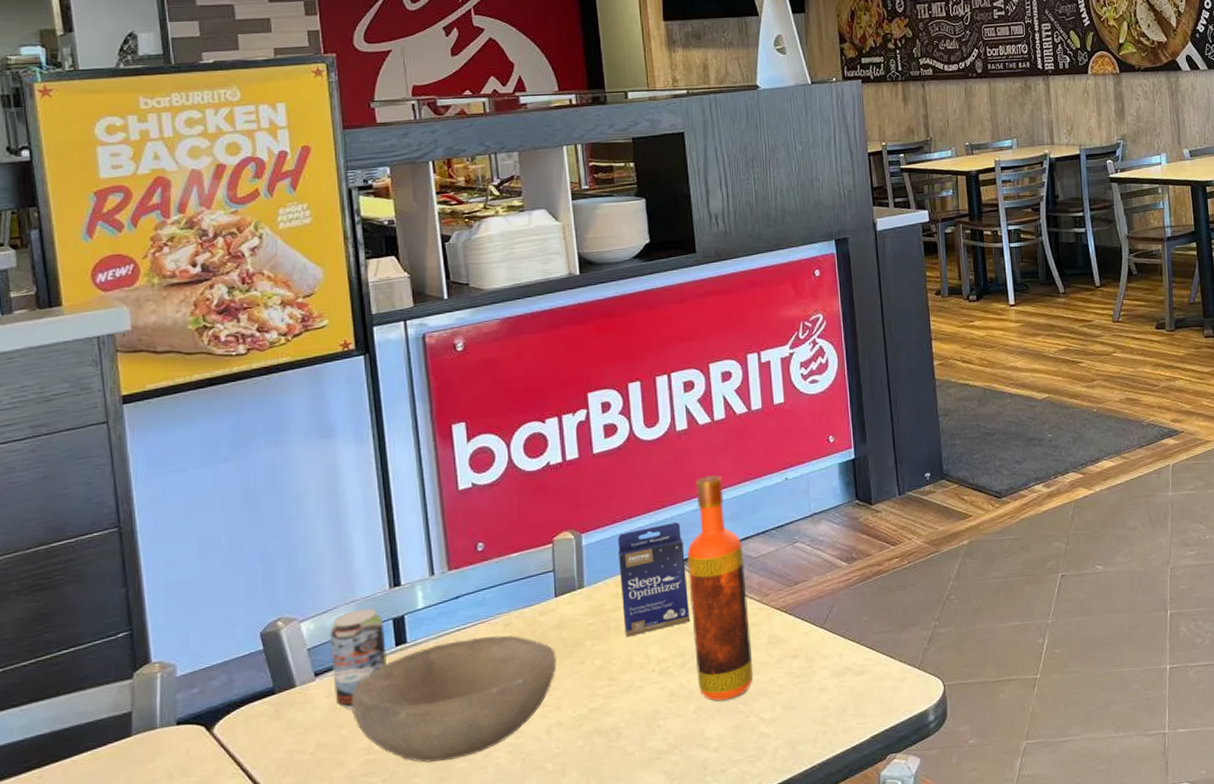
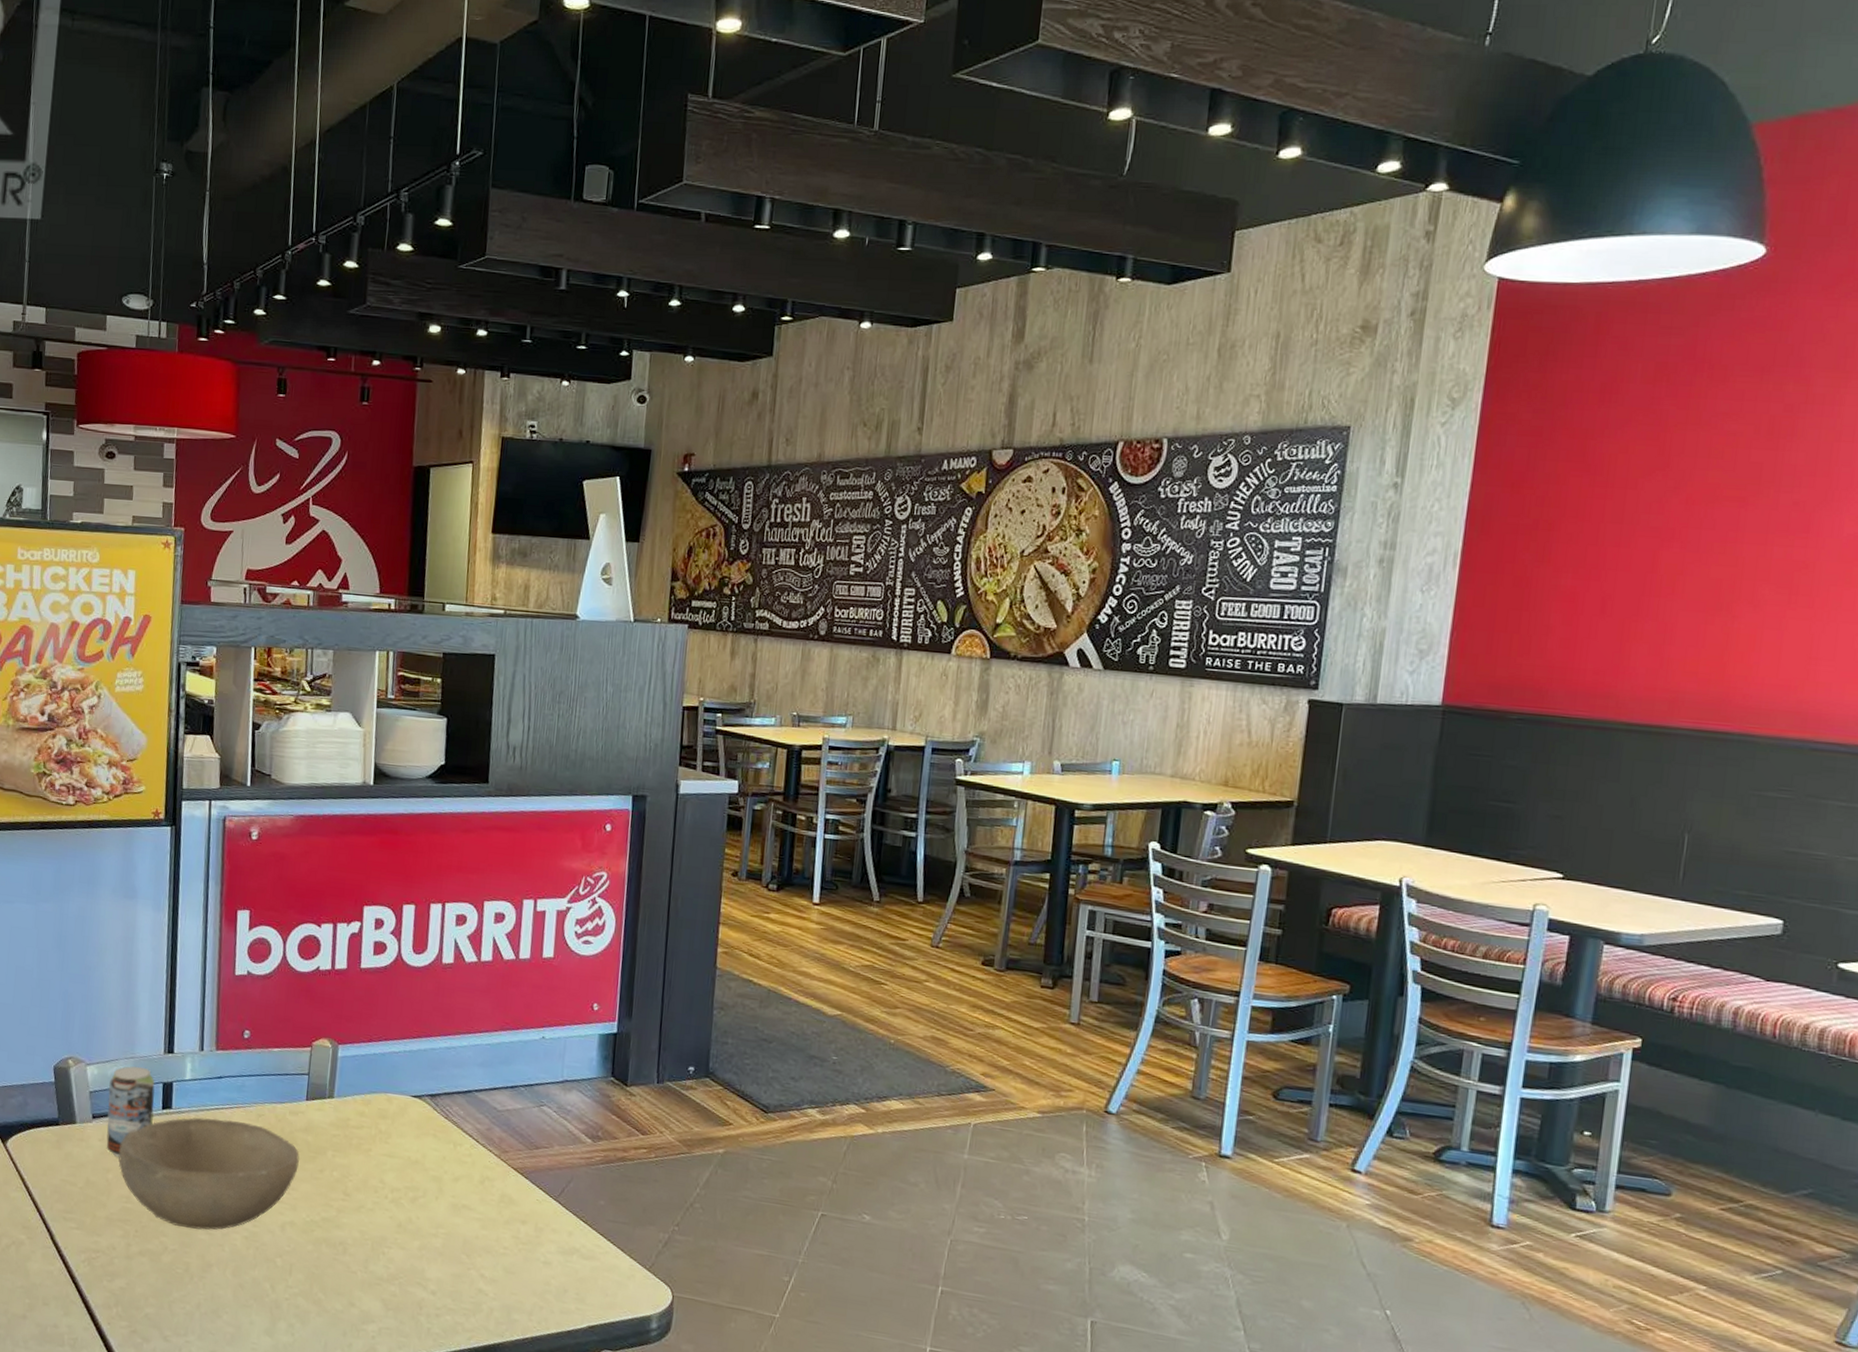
small box: present [618,522,691,638] -> none [365,1053,433,1159]
hot sauce: present [686,475,754,702] -> none [426,1015,489,1247]

